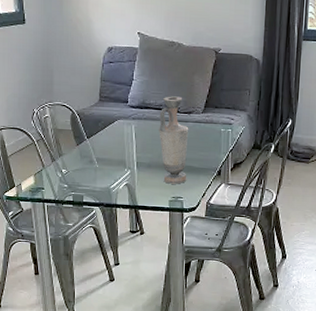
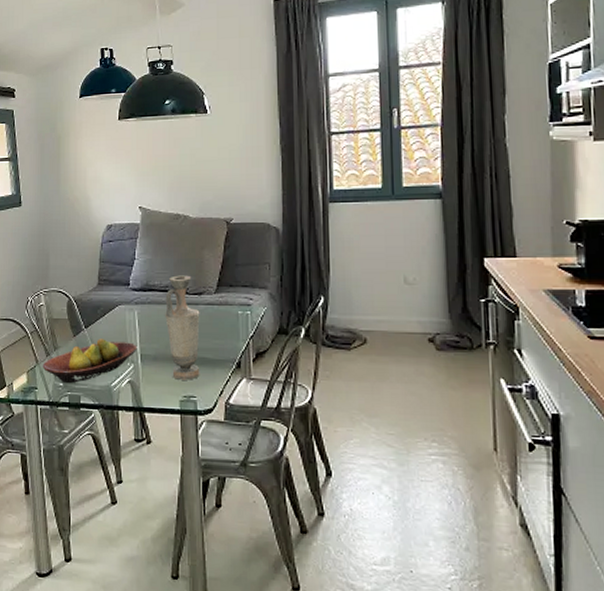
fruit bowl: none [48,148,134,186] -> present [42,339,138,384]

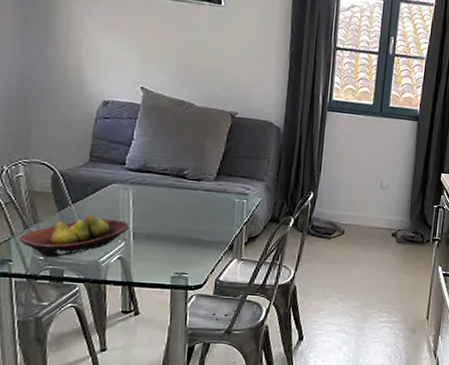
vase: present [164,275,200,380] -> none [161,160,198,259]

